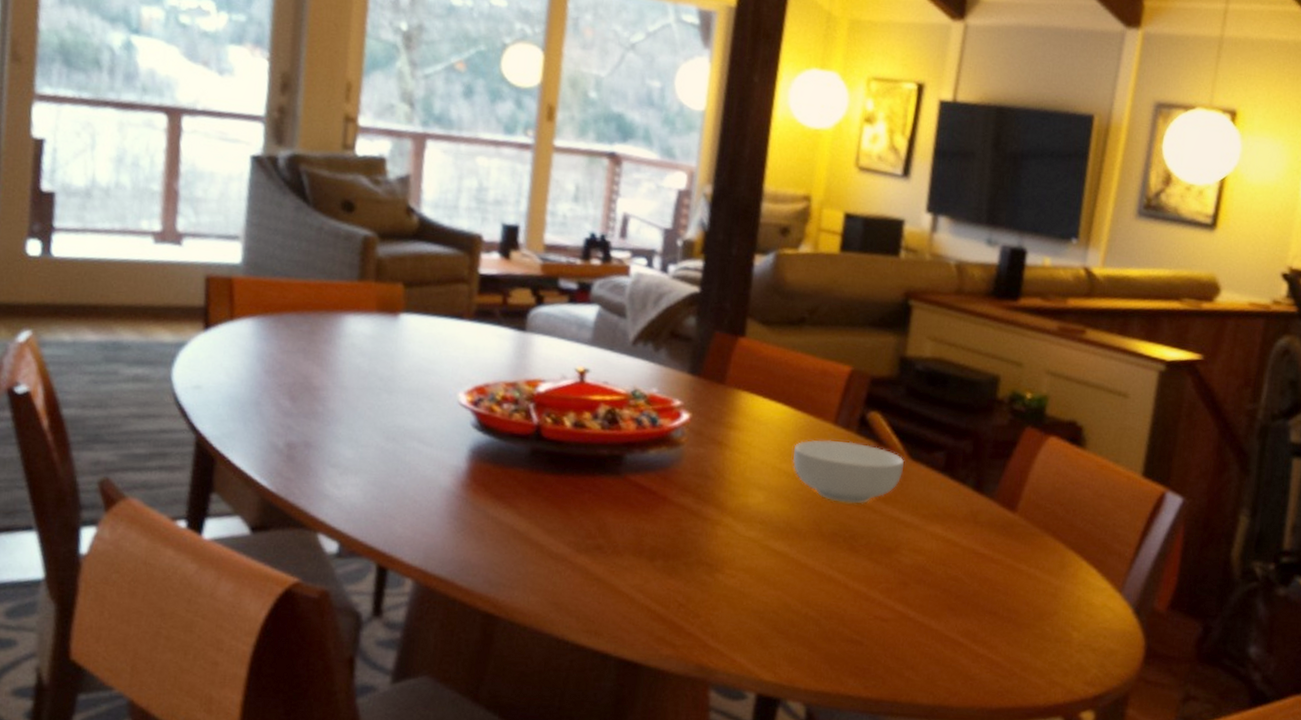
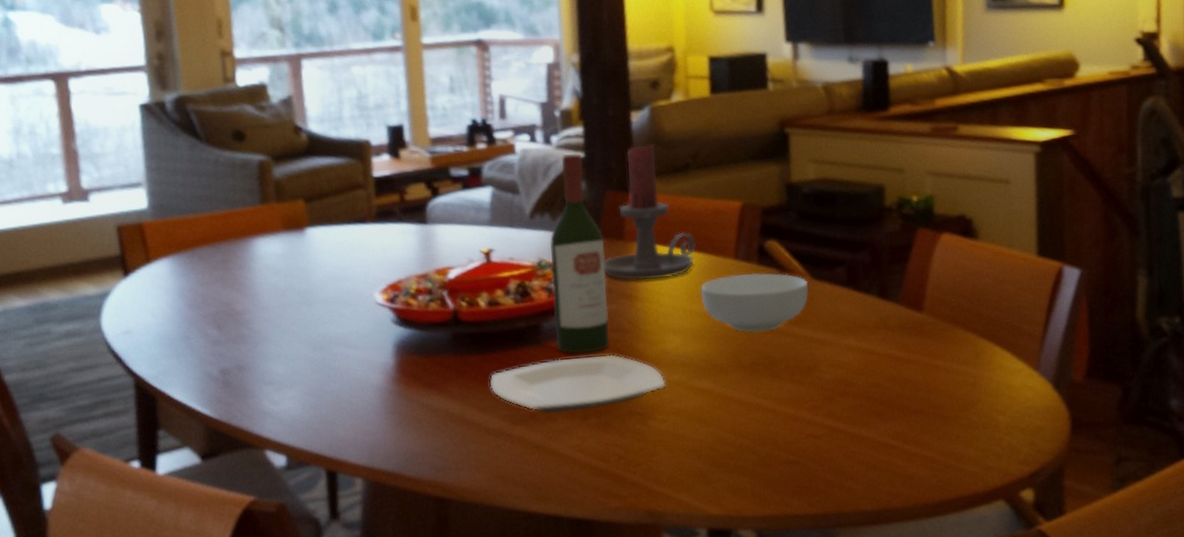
plate: none [560,493,741,551] -> present [490,354,666,414]
wine bottle: none [636,286,705,493] -> present [549,153,610,354]
candle holder: none [699,290,797,431] -> present [604,143,696,281]

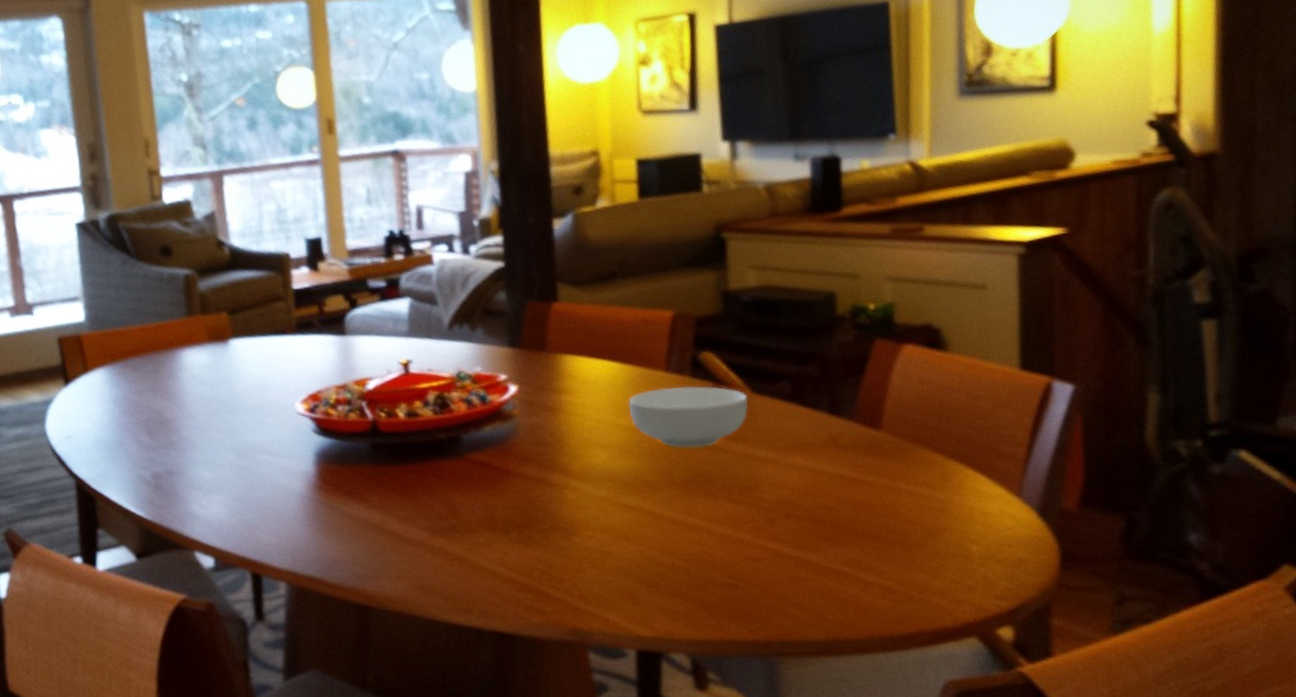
plate: present [490,354,666,414] -> none [409,468,592,526]
wine bottle: present [549,153,610,354] -> none [468,262,532,466]
candle holder: present [604,143,696,281] -> none [525,252,623,393]

